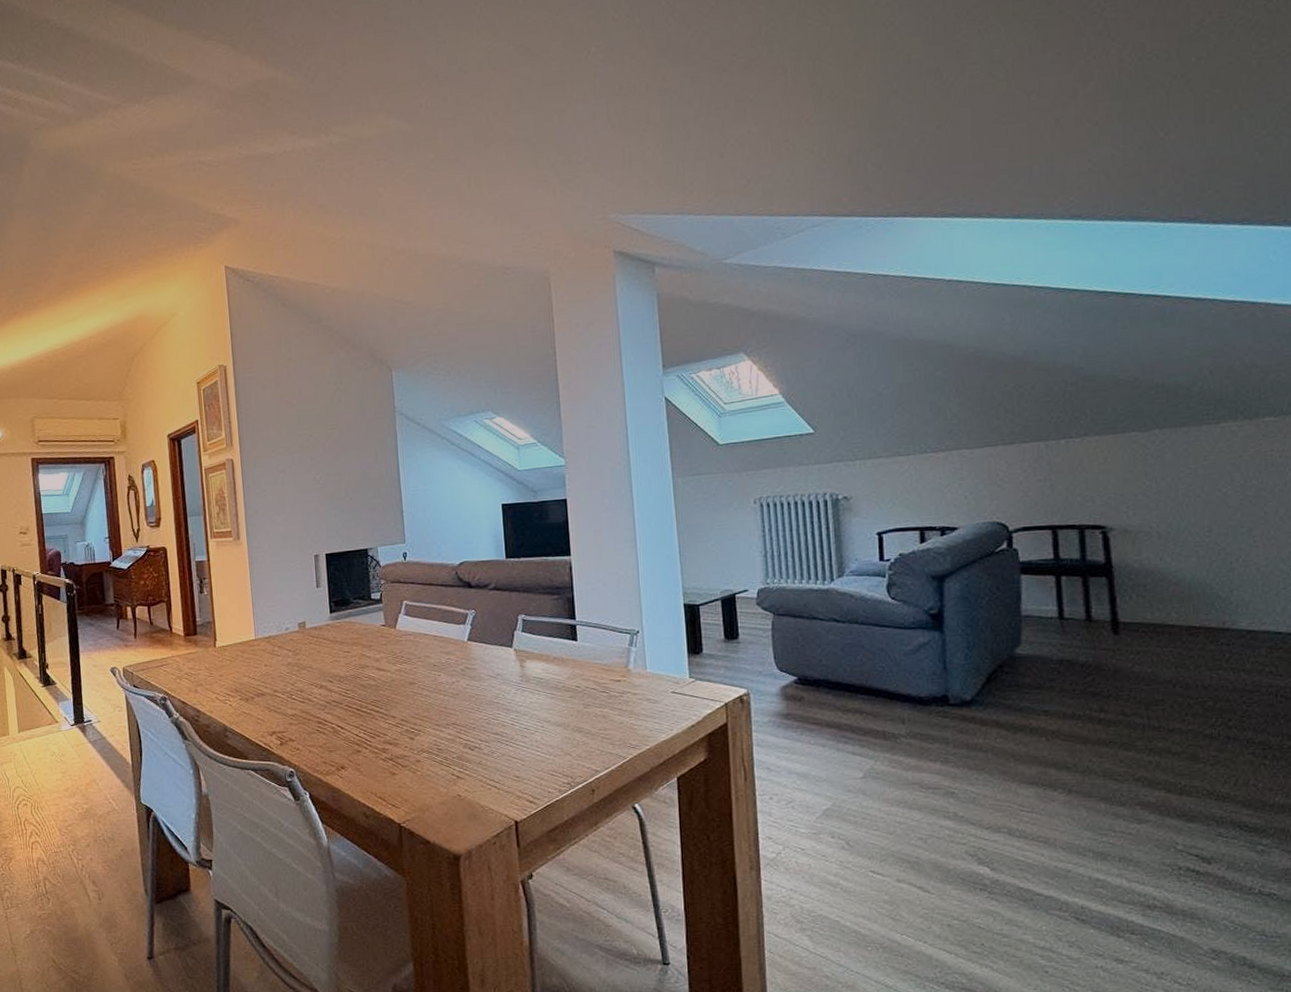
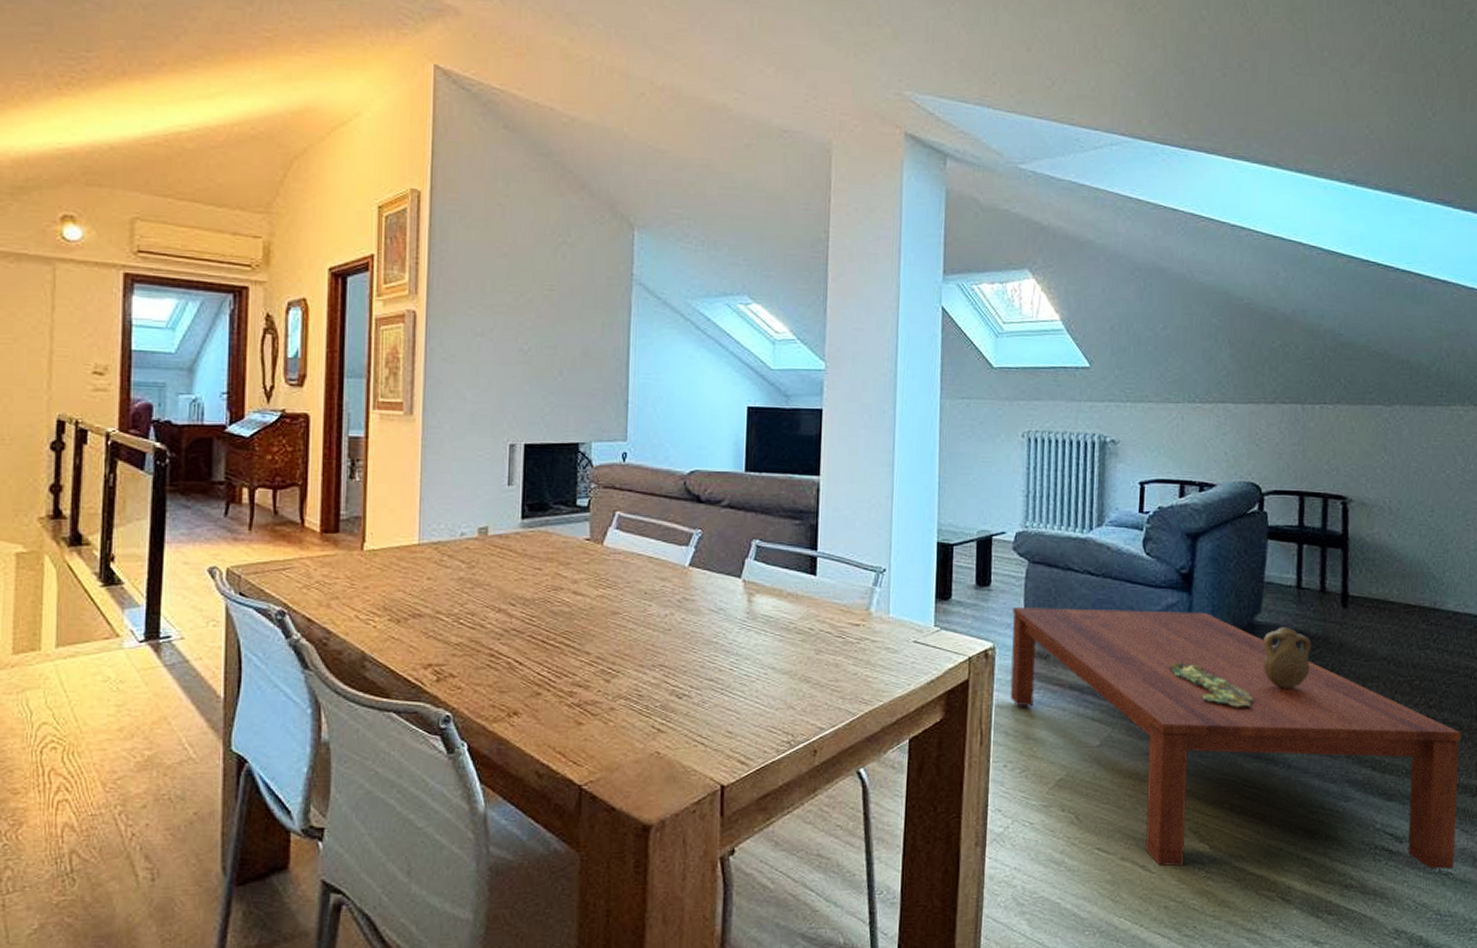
coffee table: none [763,648,1278,890] -> present [1010,608,1462,869]
decorative bowl: none [927,697,1023,736] -> present [1168,662,1254,707]
pilgrim flask: none [1026,657,1082,717] -> present [1262,627,1312,689]

